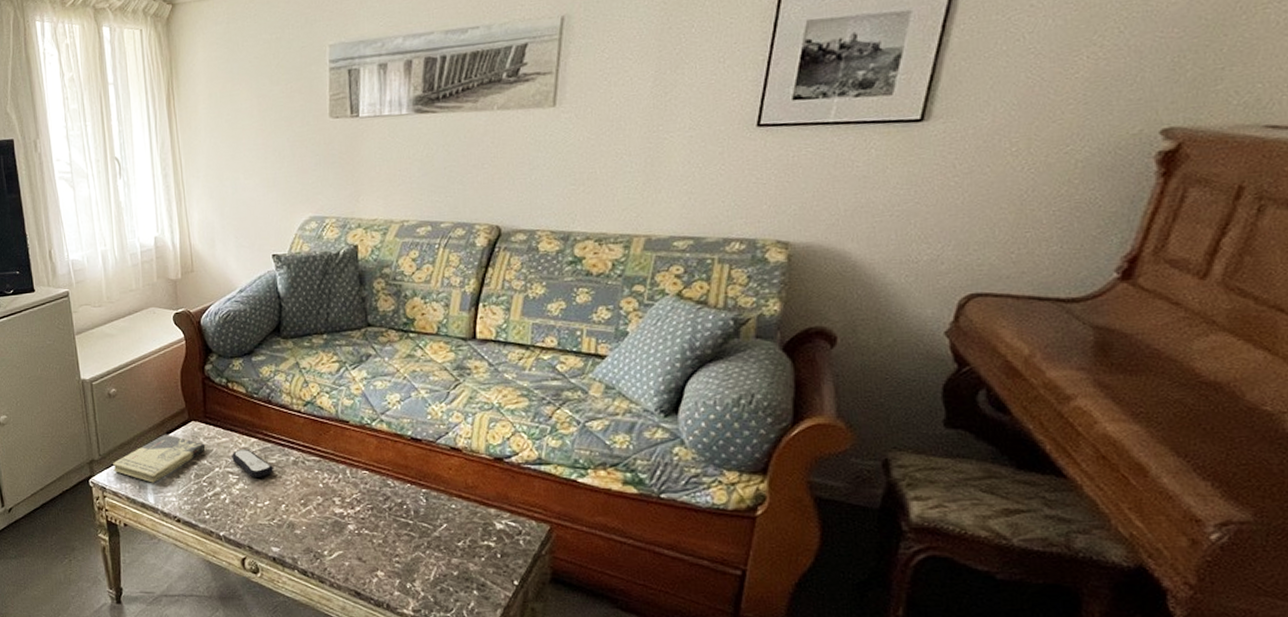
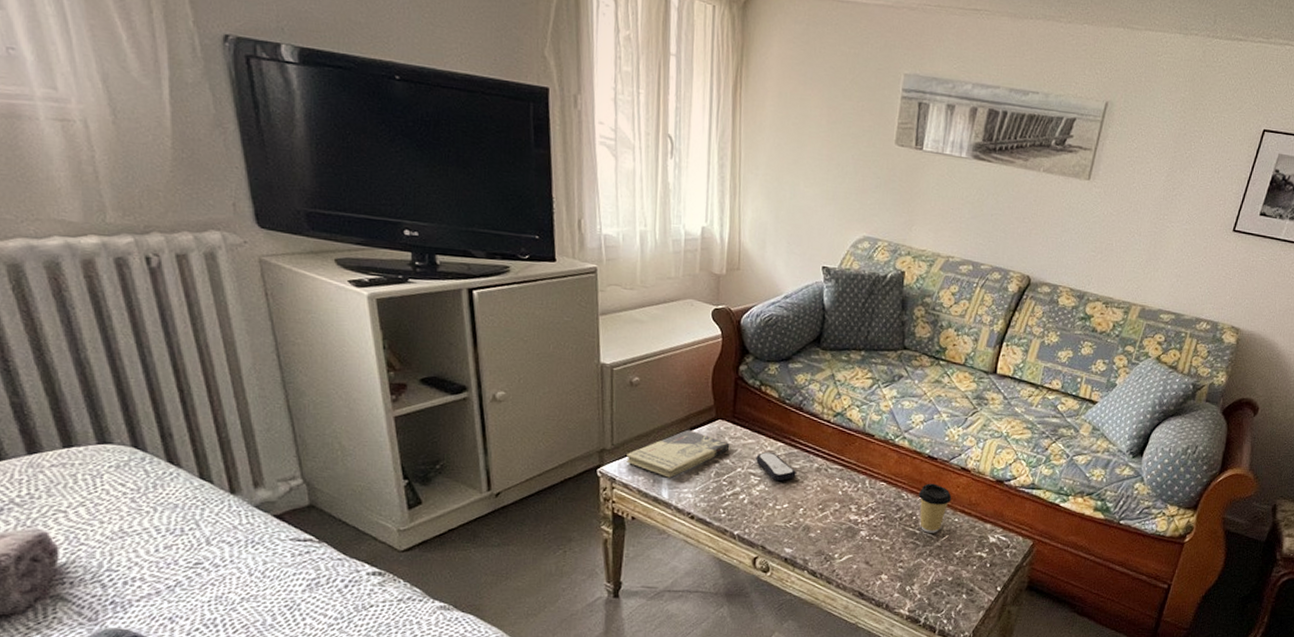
coffee cup: none [406,467,445,523] -> present [918,483,952,533]

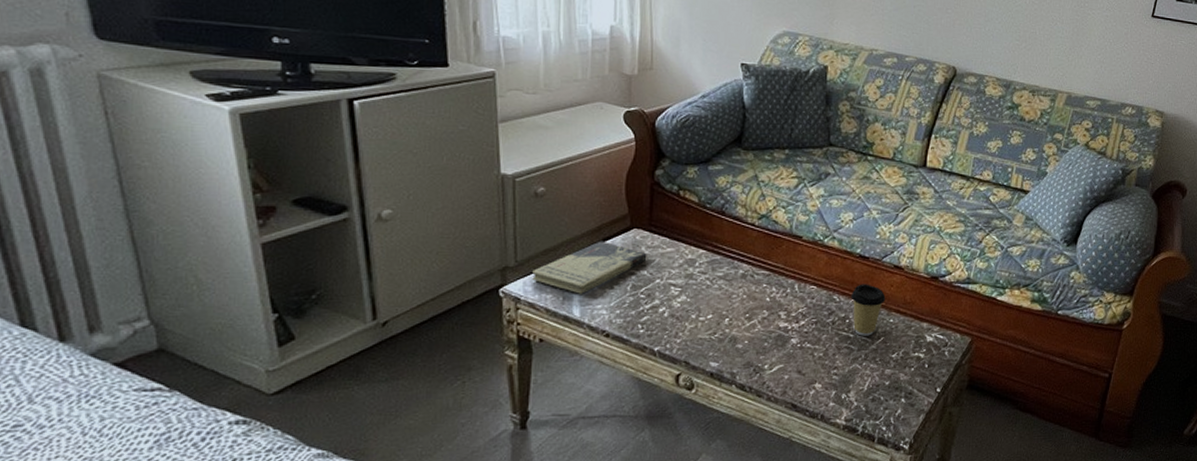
remote control: present [756,451,796,481] -> none [676,260,720,290]

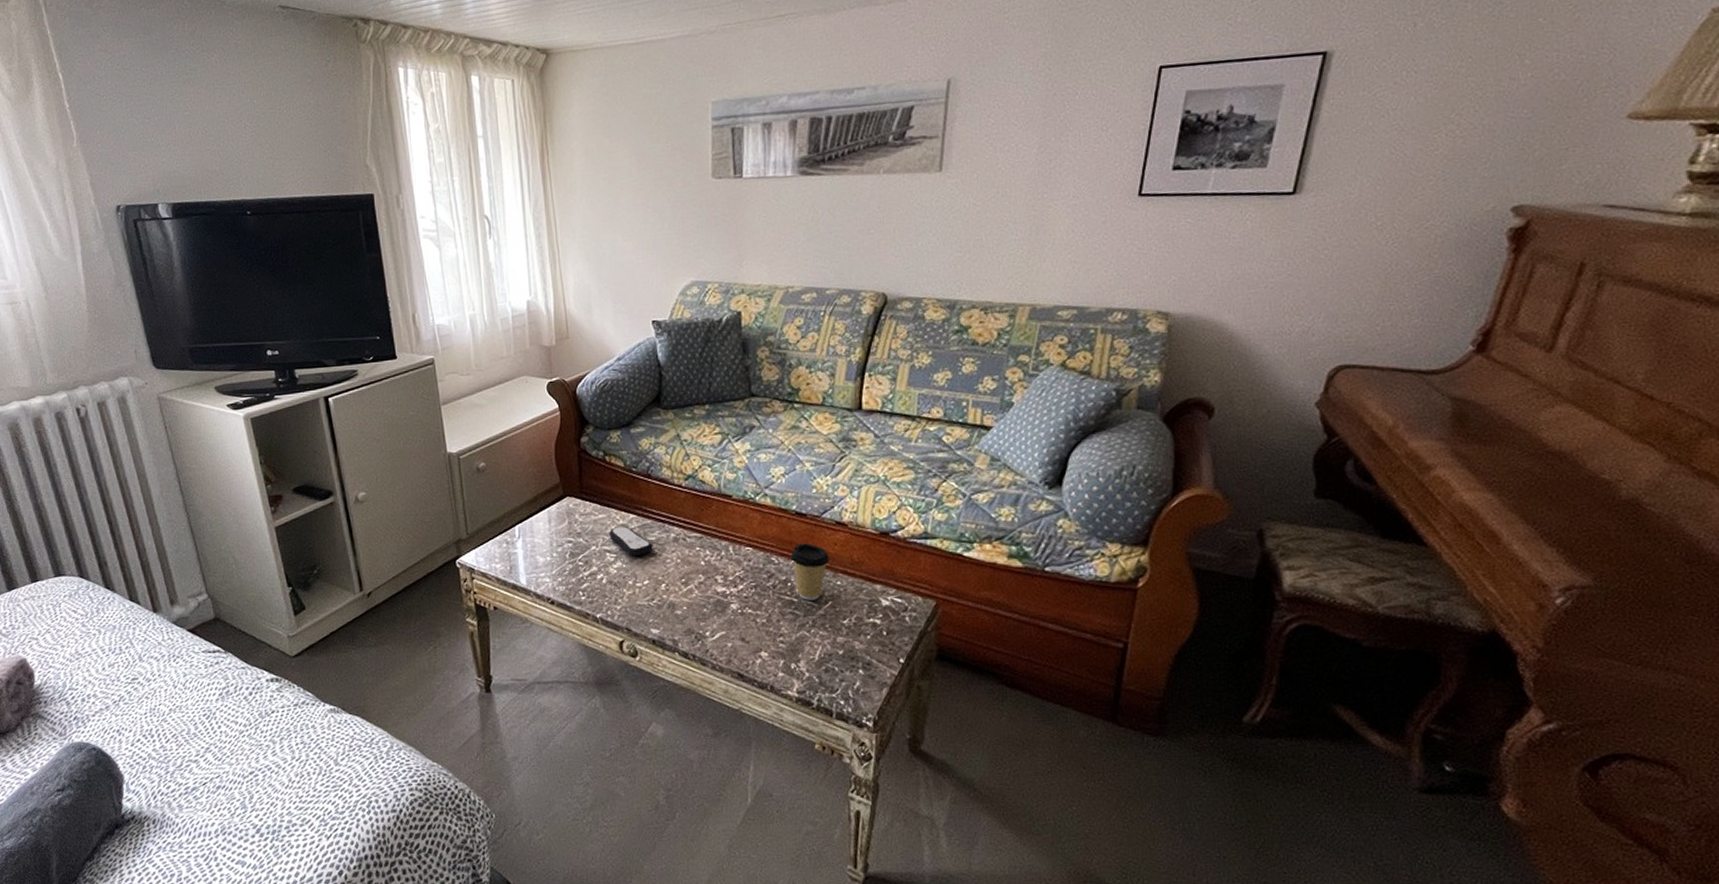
book: present [532,241,647,294] -> none [482,510,581,563]
remote control: none [676,260,720,290] -> present [609,525,653,556]

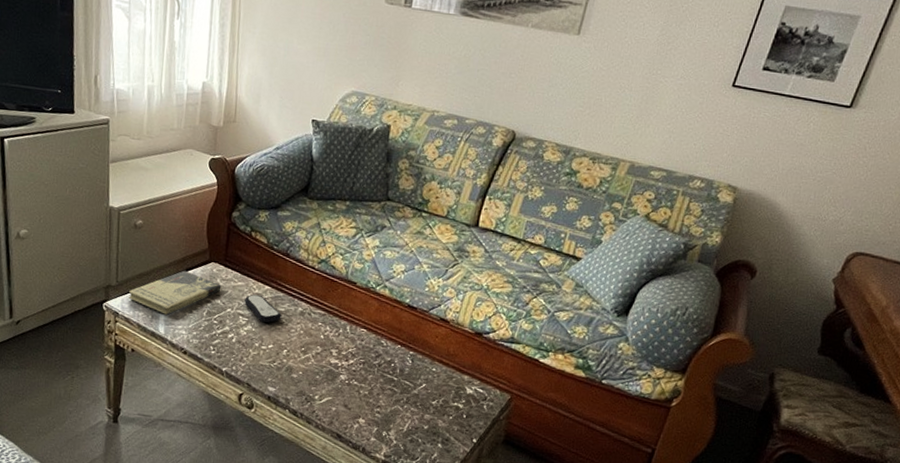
book: none [482,510,581,563] -> present [129,270,222,315]
coffee cup: present [790,543,830,600] -> none [397,332,430,381]

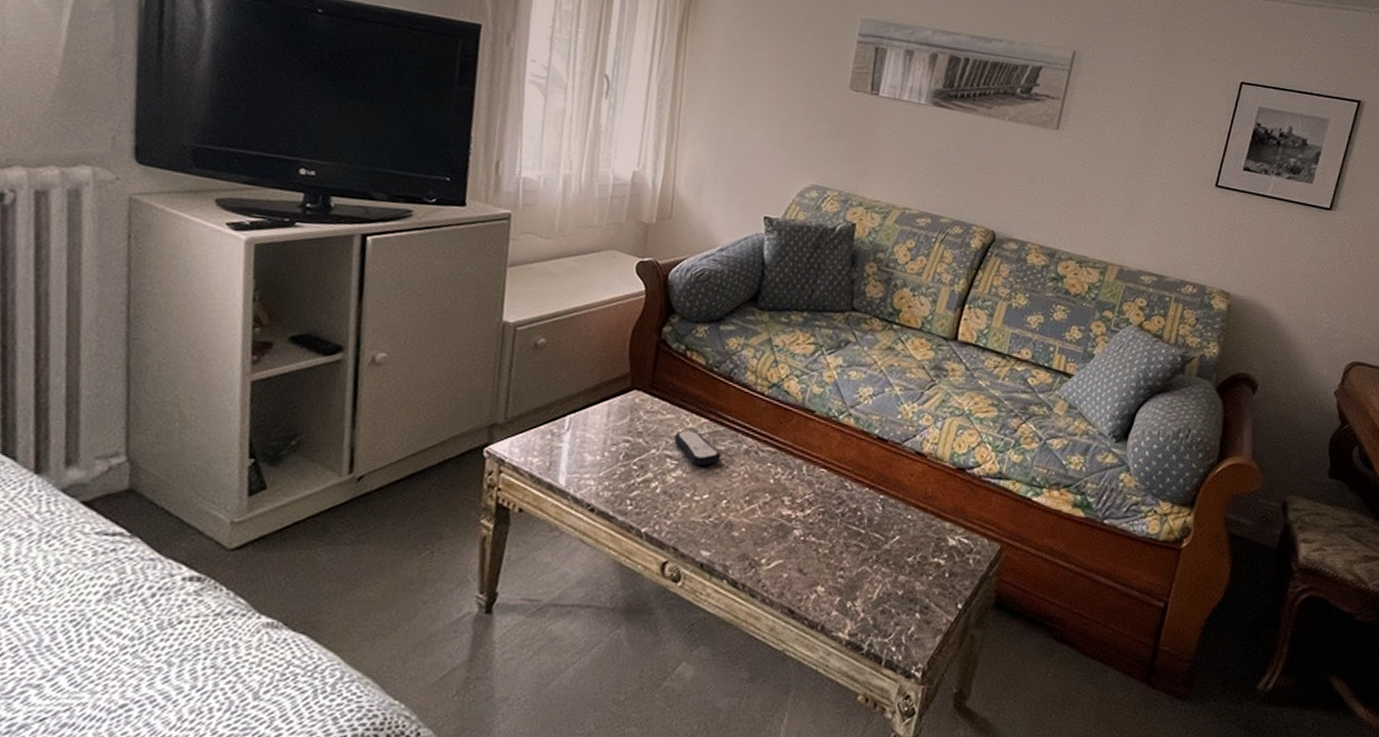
book: present [129,270,222,315] -> none [520,401,645,460]

